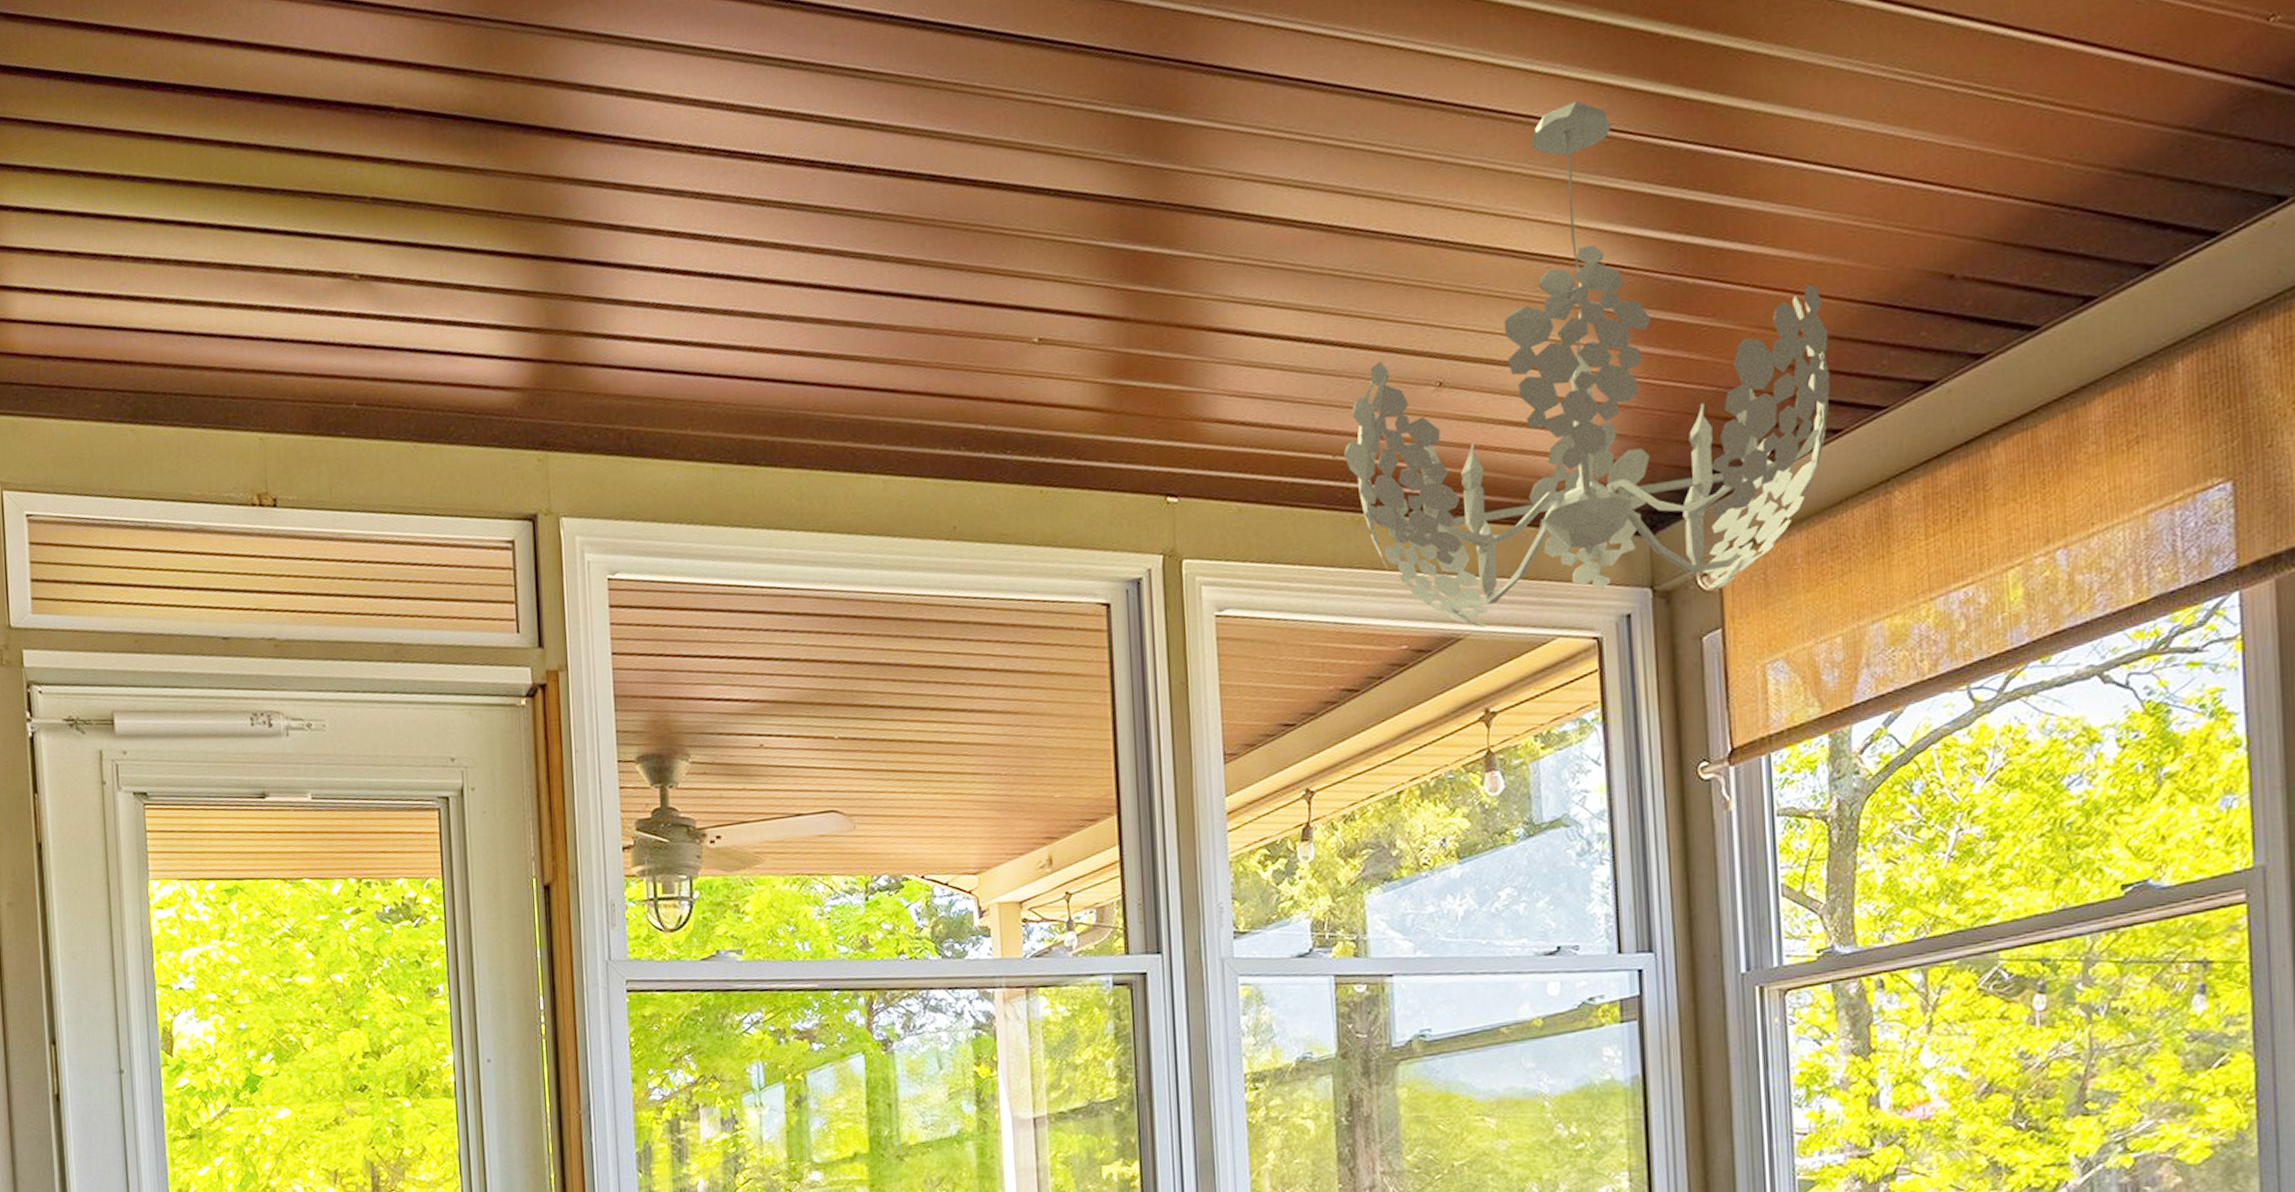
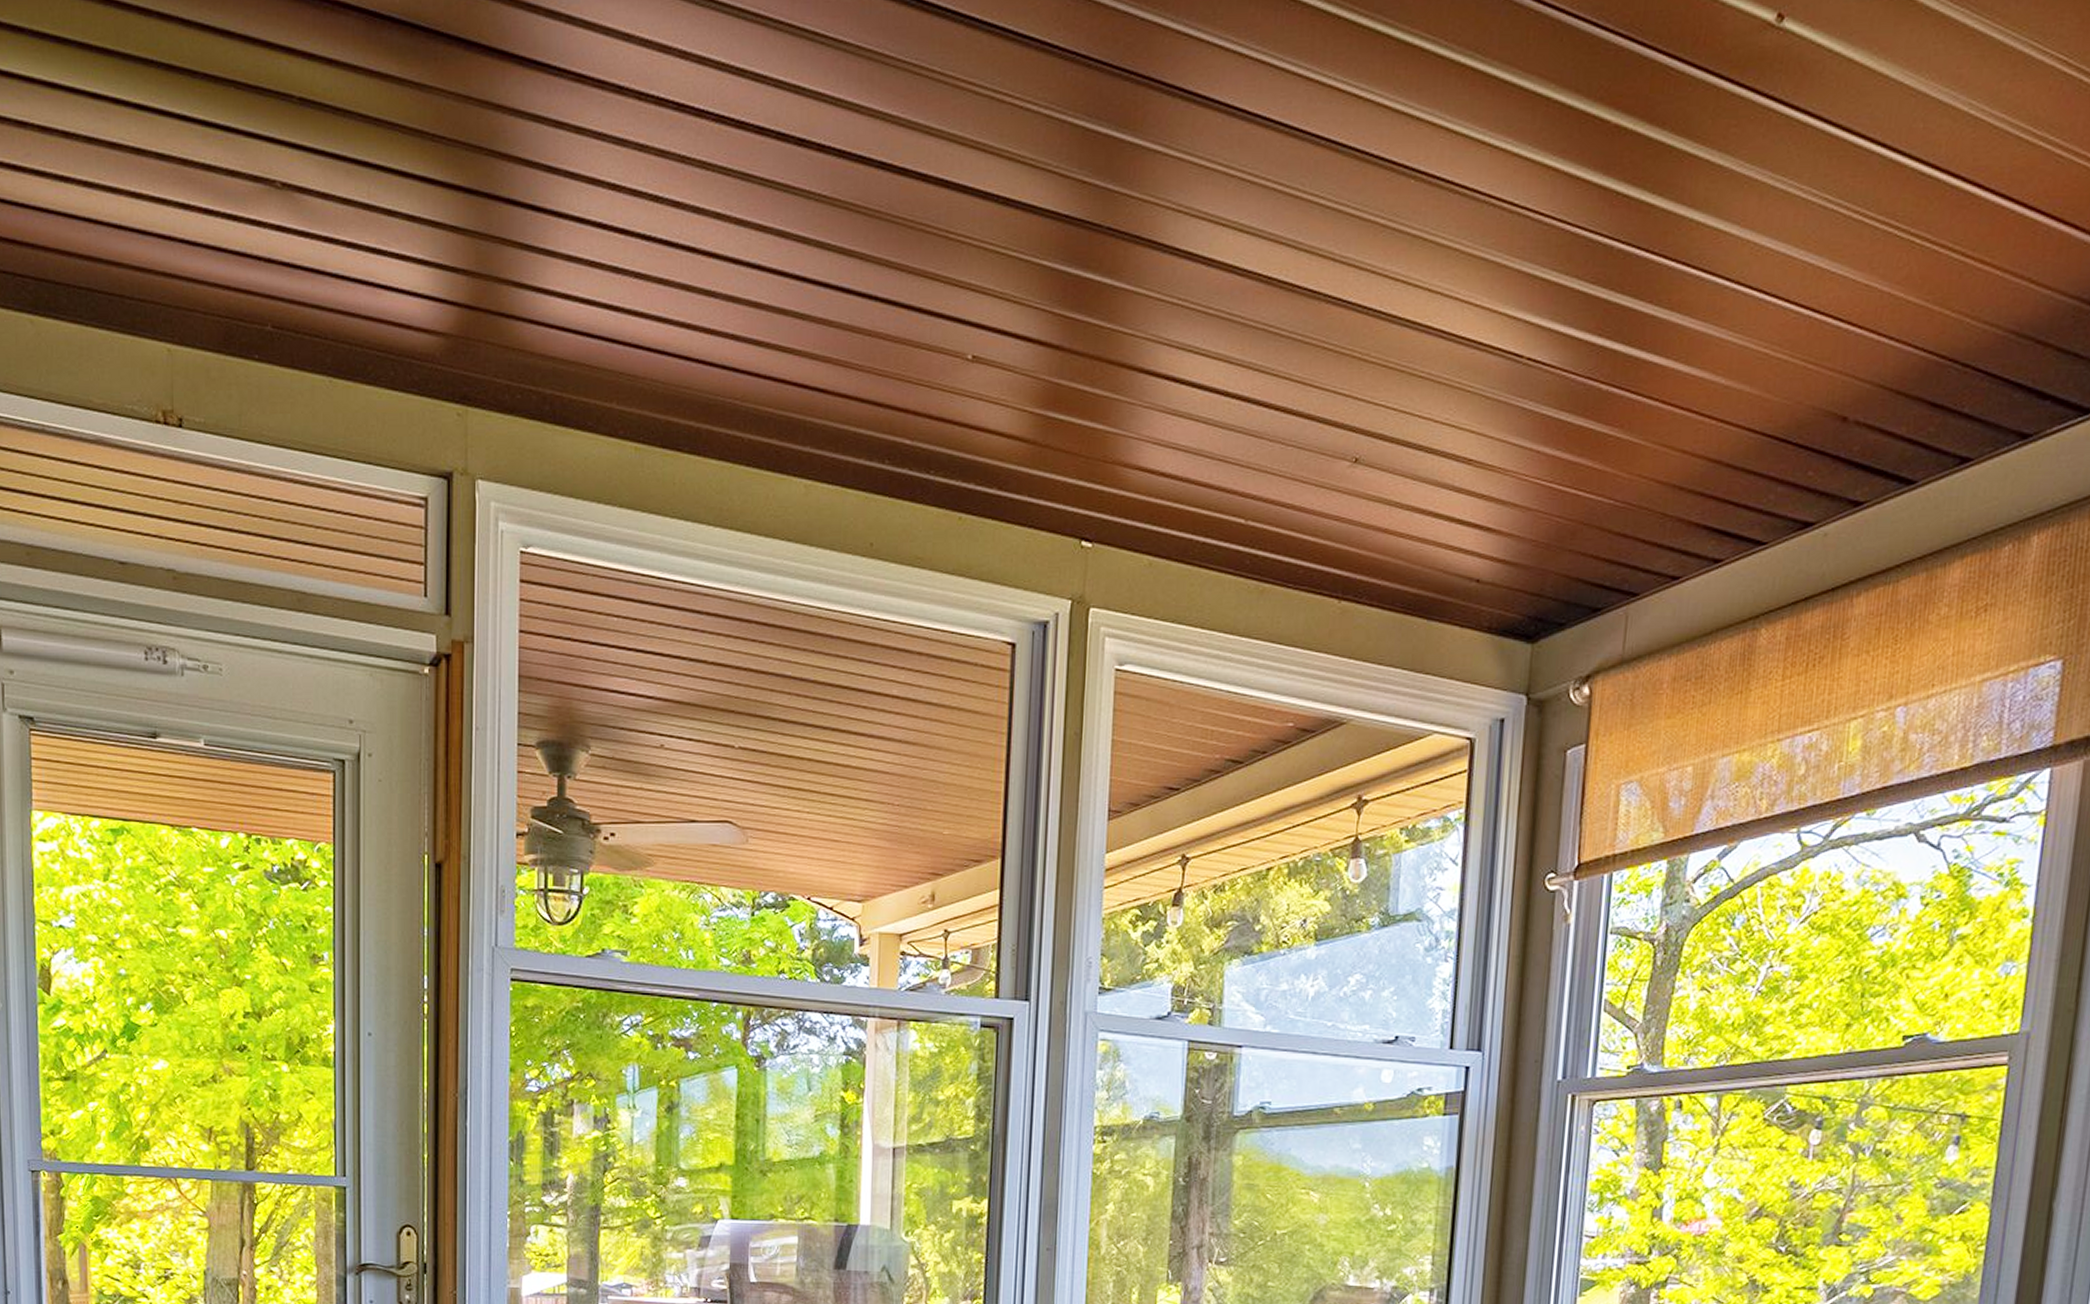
chandelier: present [1344,100,1831,628] -> none [1256,180,1725,715]

